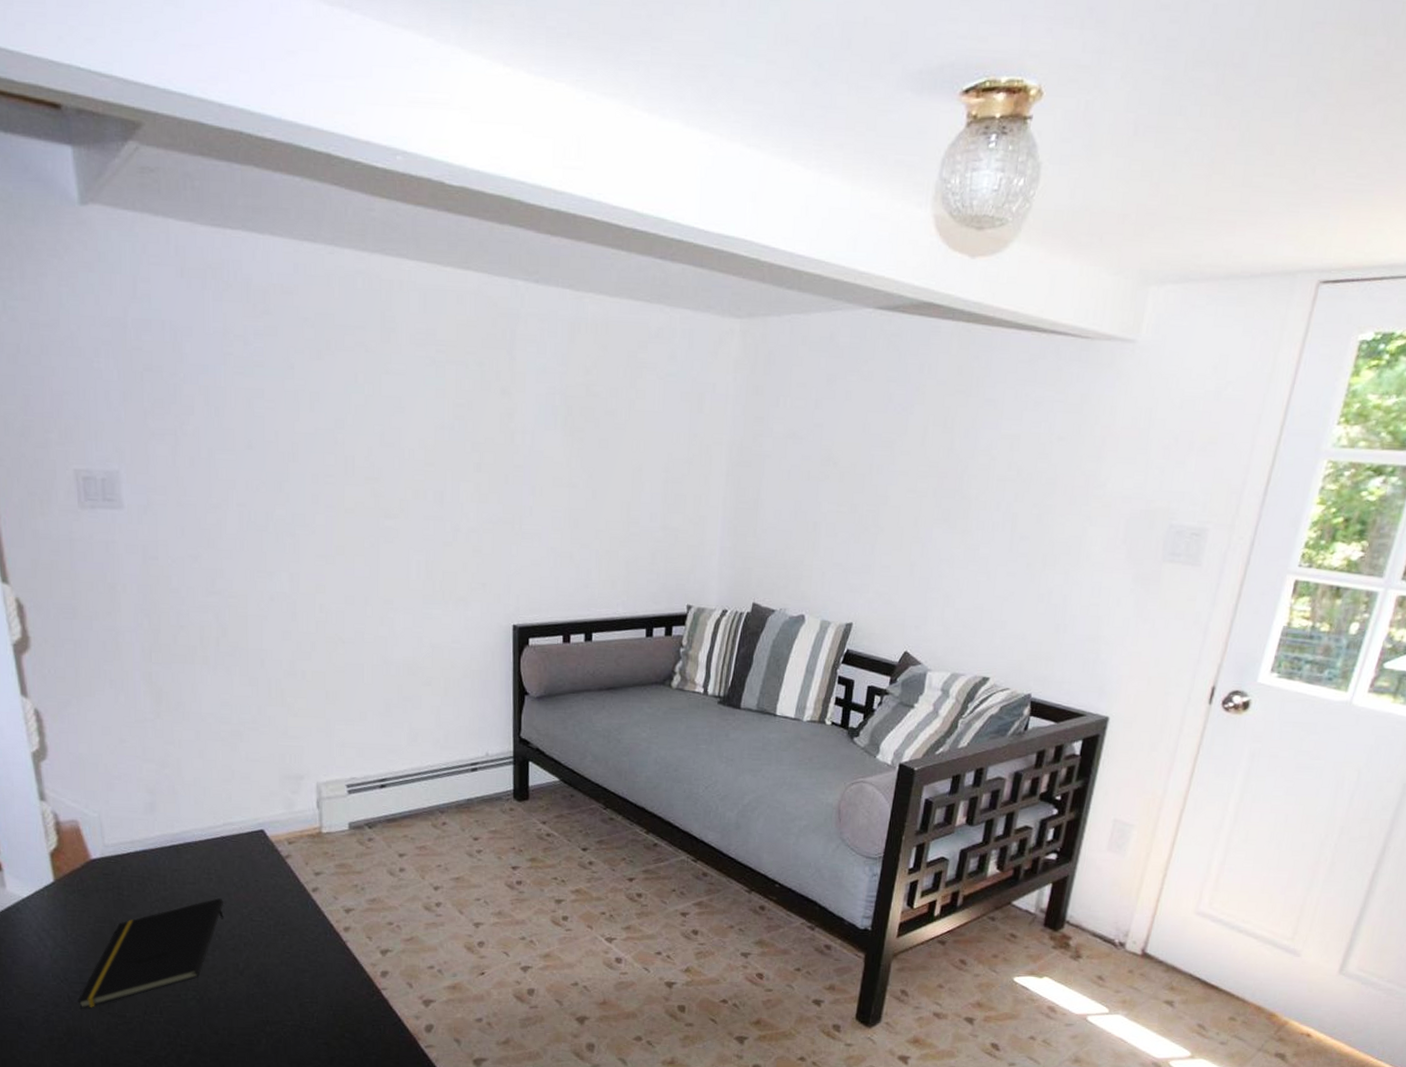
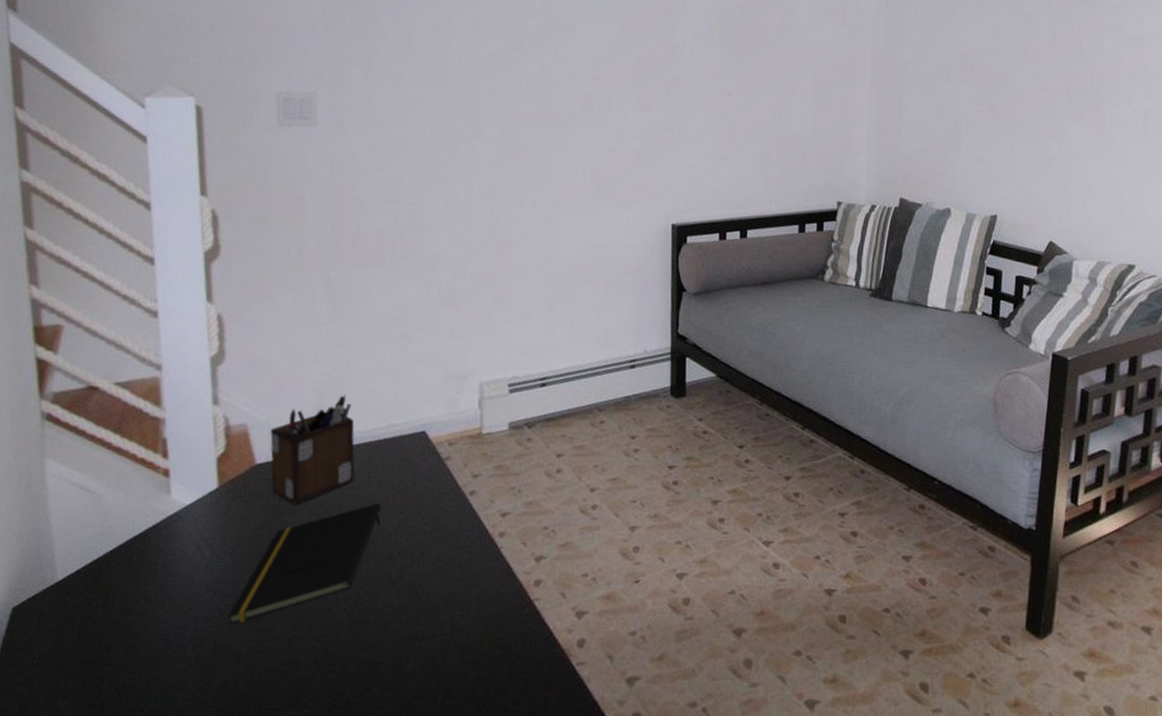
desk organizer: none [103,792,194,899] -> present [270,394,355,505]

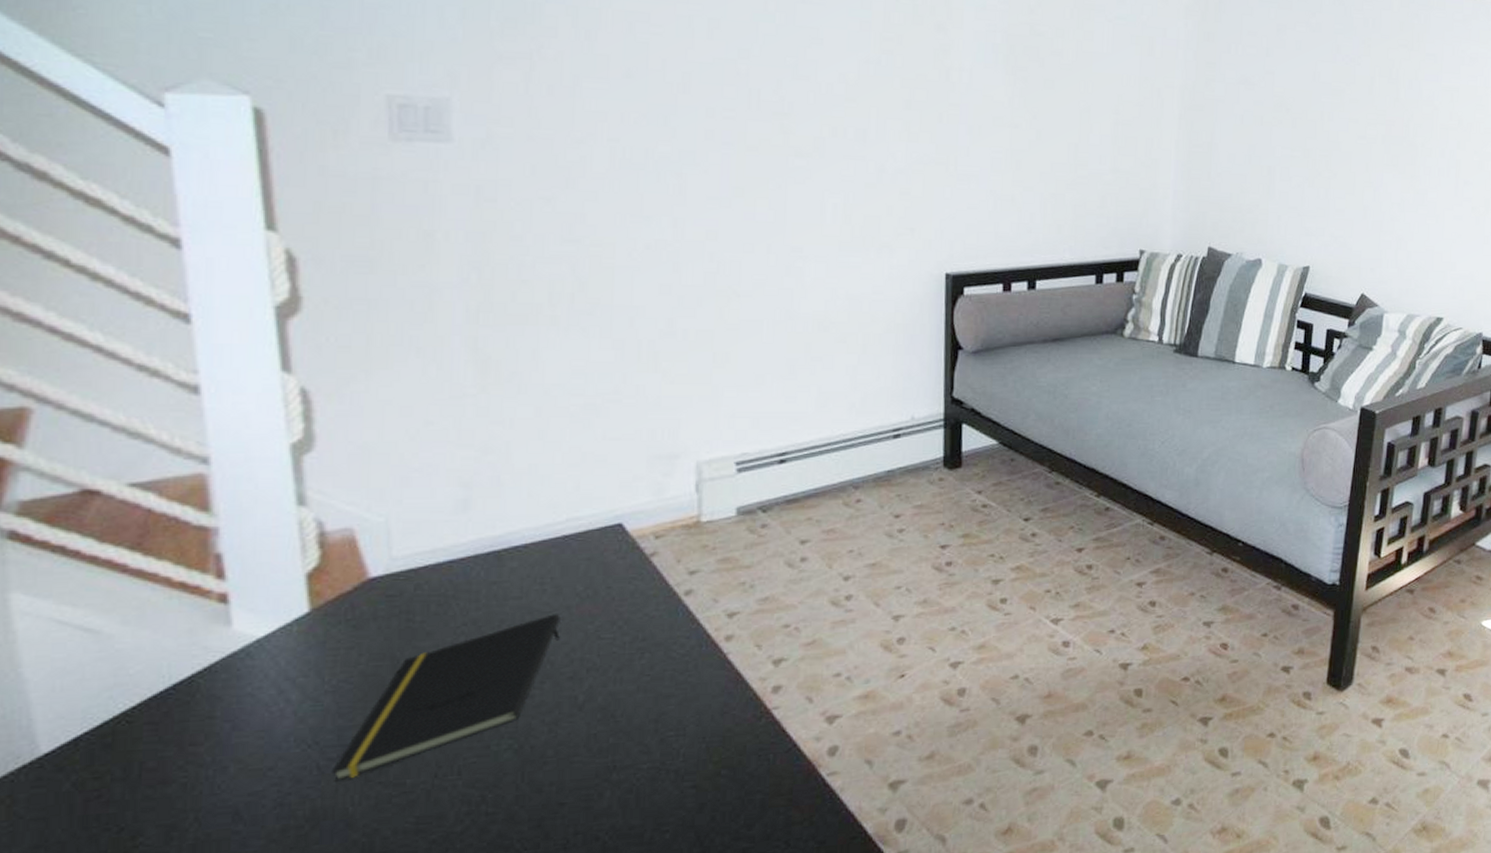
desk organizer: present [270,394,355,505] -> none [391,484,521,625]

